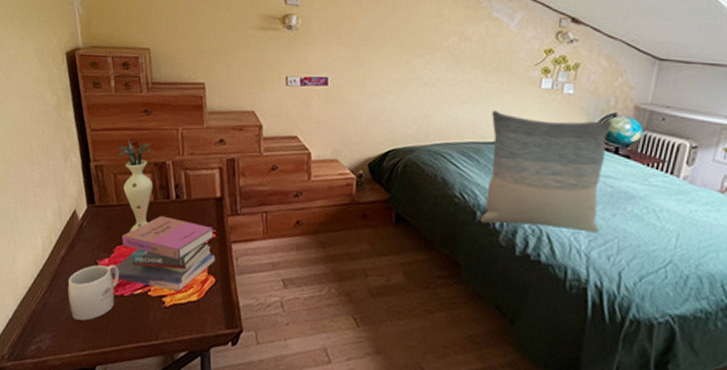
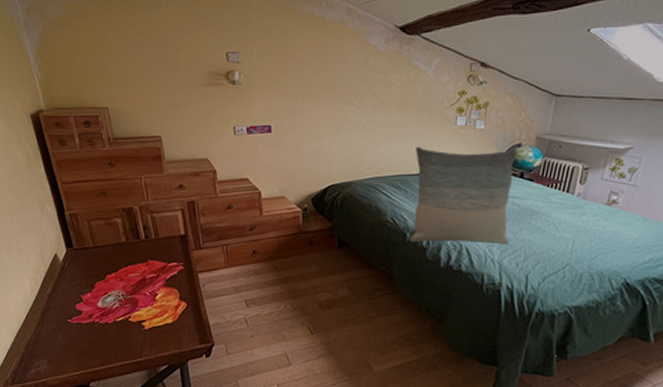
mug: present [67,264,120,321] -> none [56,297,103,347]
books: present [110,215,216,291] -> none [93,253,185,316]
vase: present [114,139,156,233] -> none [85,189,123,270]

